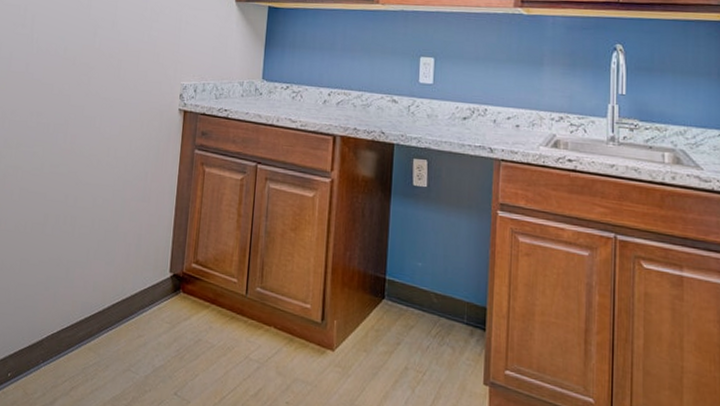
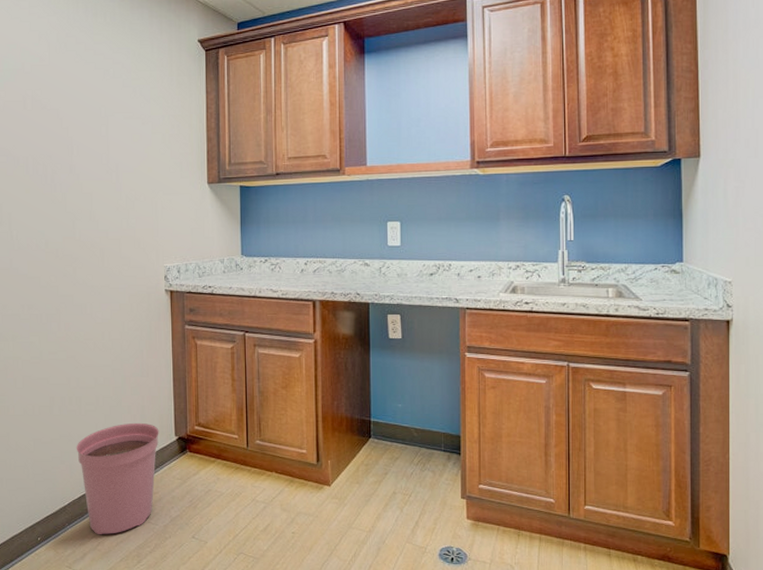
plant pot: none [63,252,154,379] -> present [76,422,159,535]

